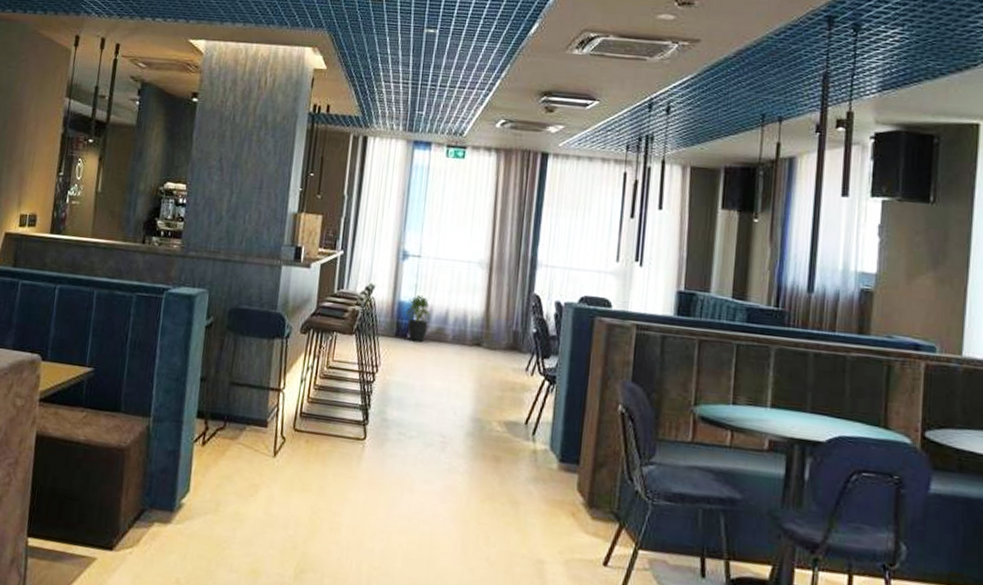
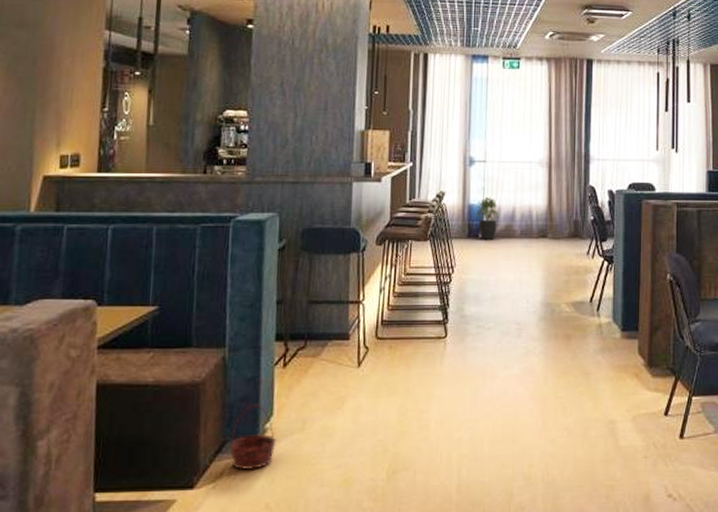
basket: none [147,477,191,543] -> present [229,404,277,471]

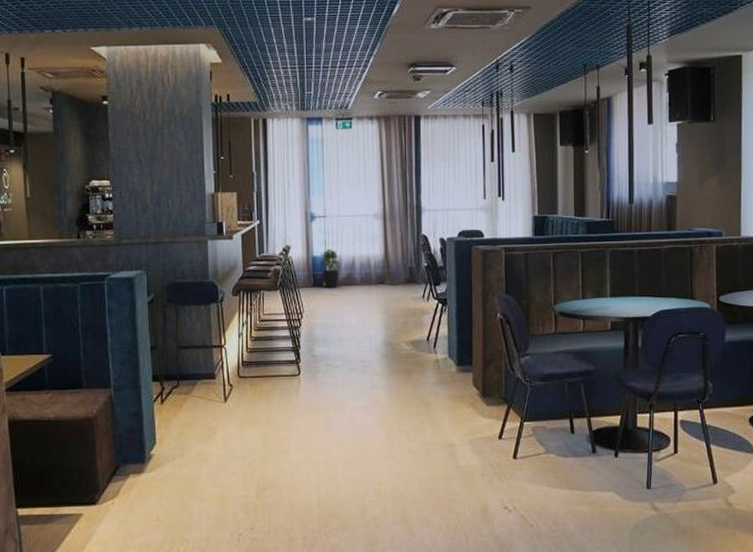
basket: present [229,404,277,471] -> none [122,435,161,490]

